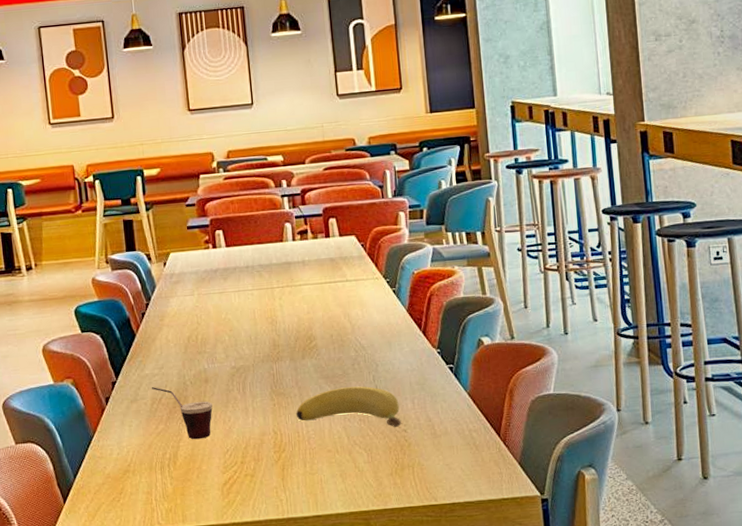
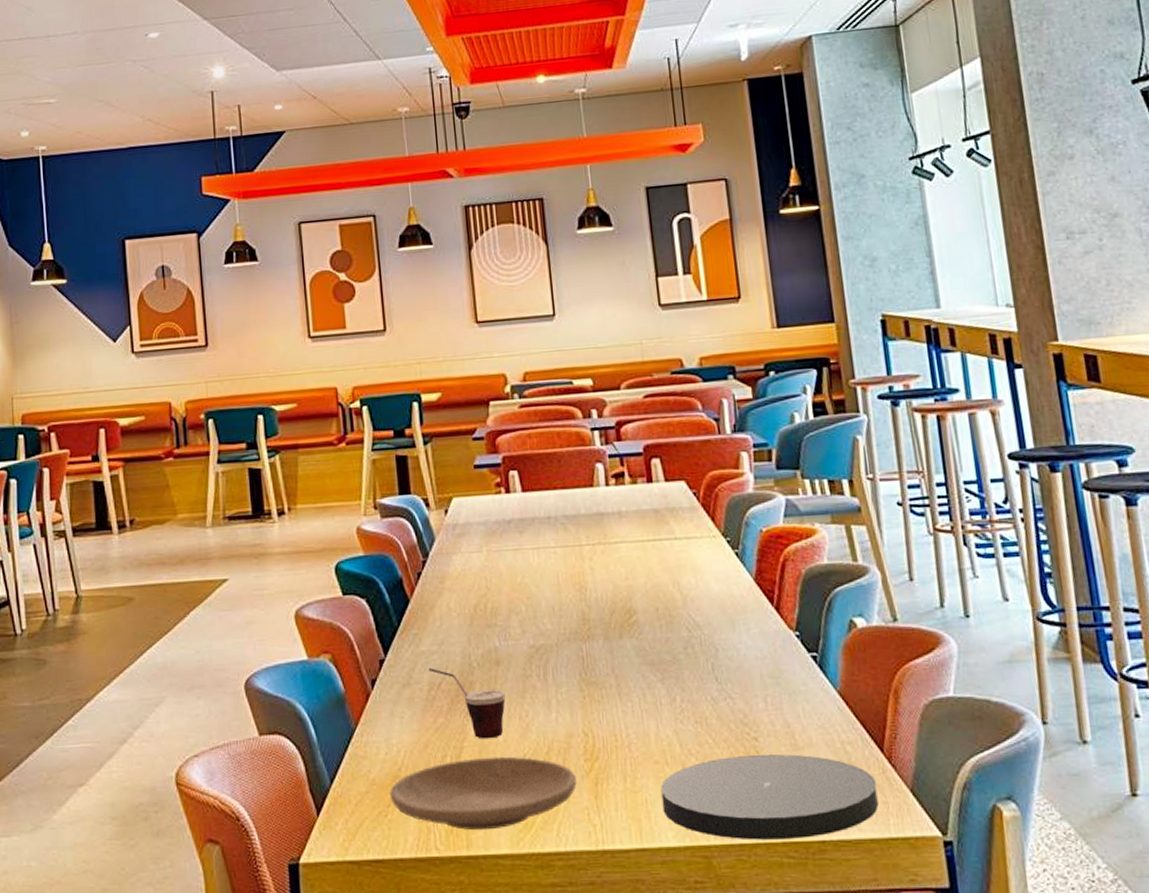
plate: none [121,451,268,509] -> present [389,756,577,831]
banana: present [295,386,402,427] -> none [612,677,751,734]
plate: none [332,441,495,505] -> present [660,754,879,840]

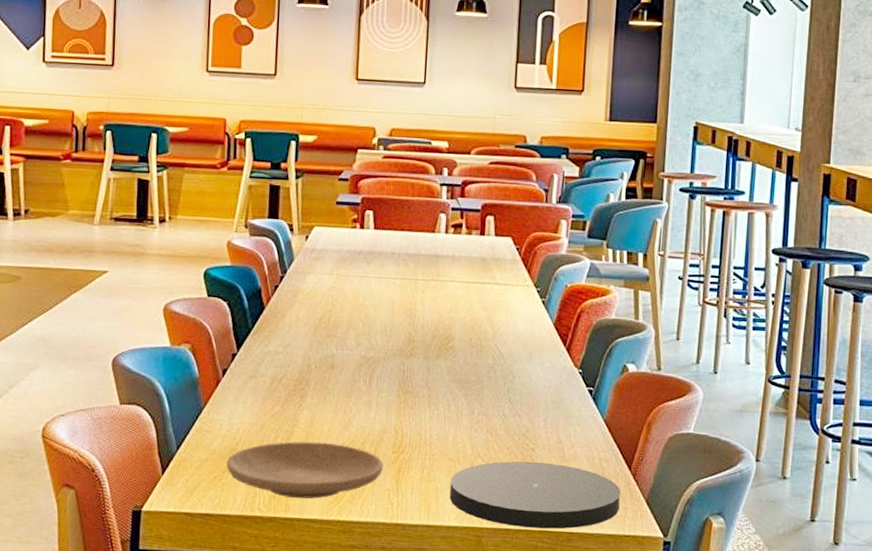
cup: present [428,668,506,739] -> none [272,365,335,428]

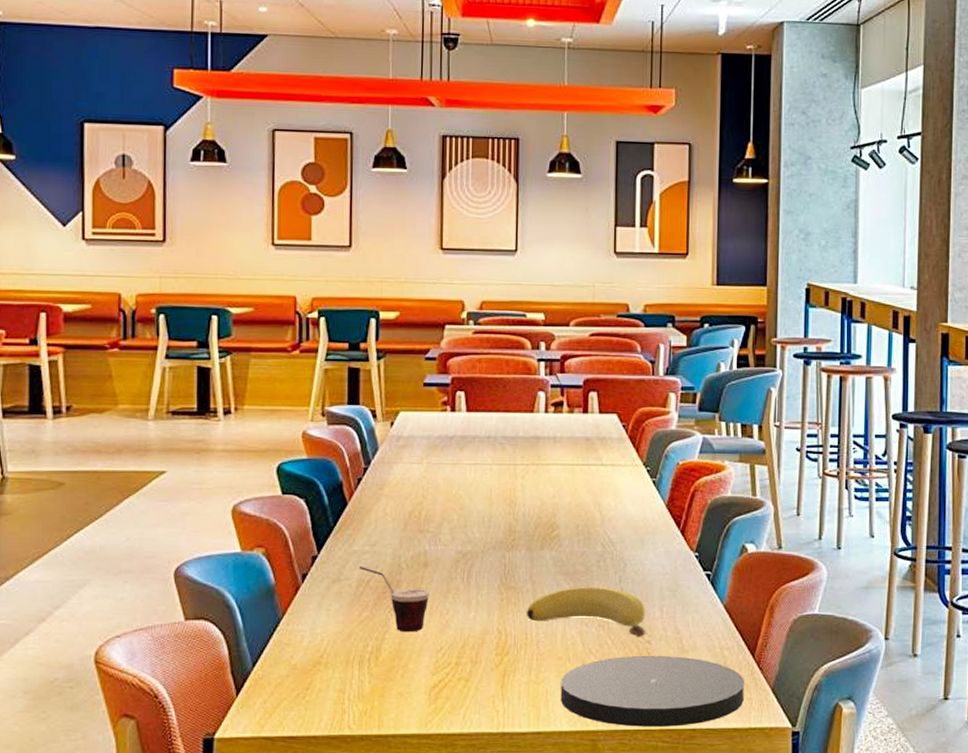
plate: present [226,441,383,499] -> none [309,648,486,713]
cup: none [272,365,335,428] -> present [358,567,429,633]
banana: none [421,395,531,444] -> present [526,587,646,637]

